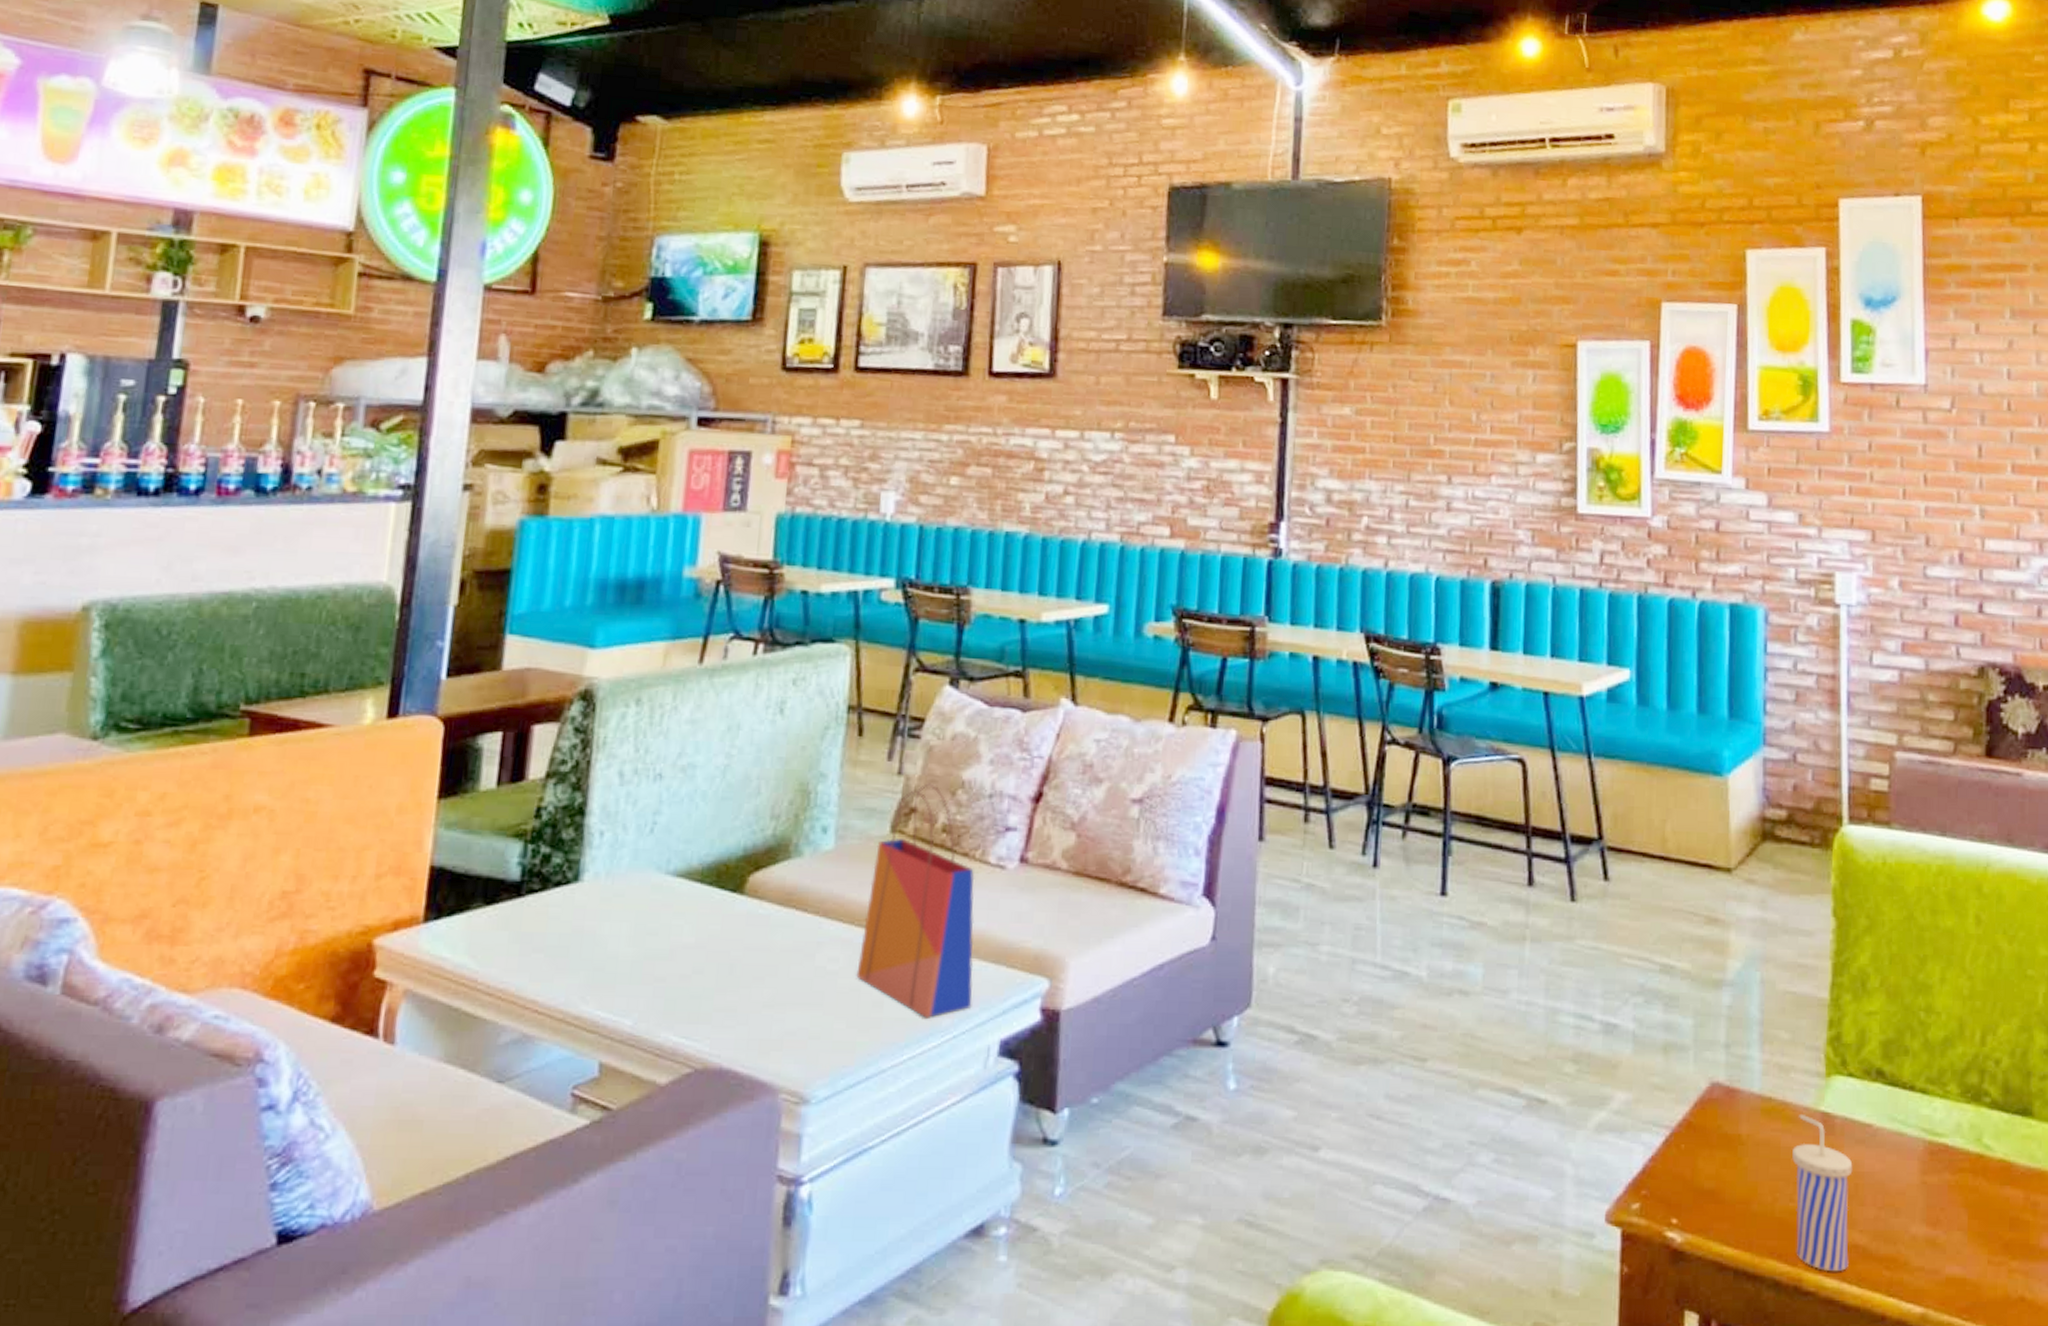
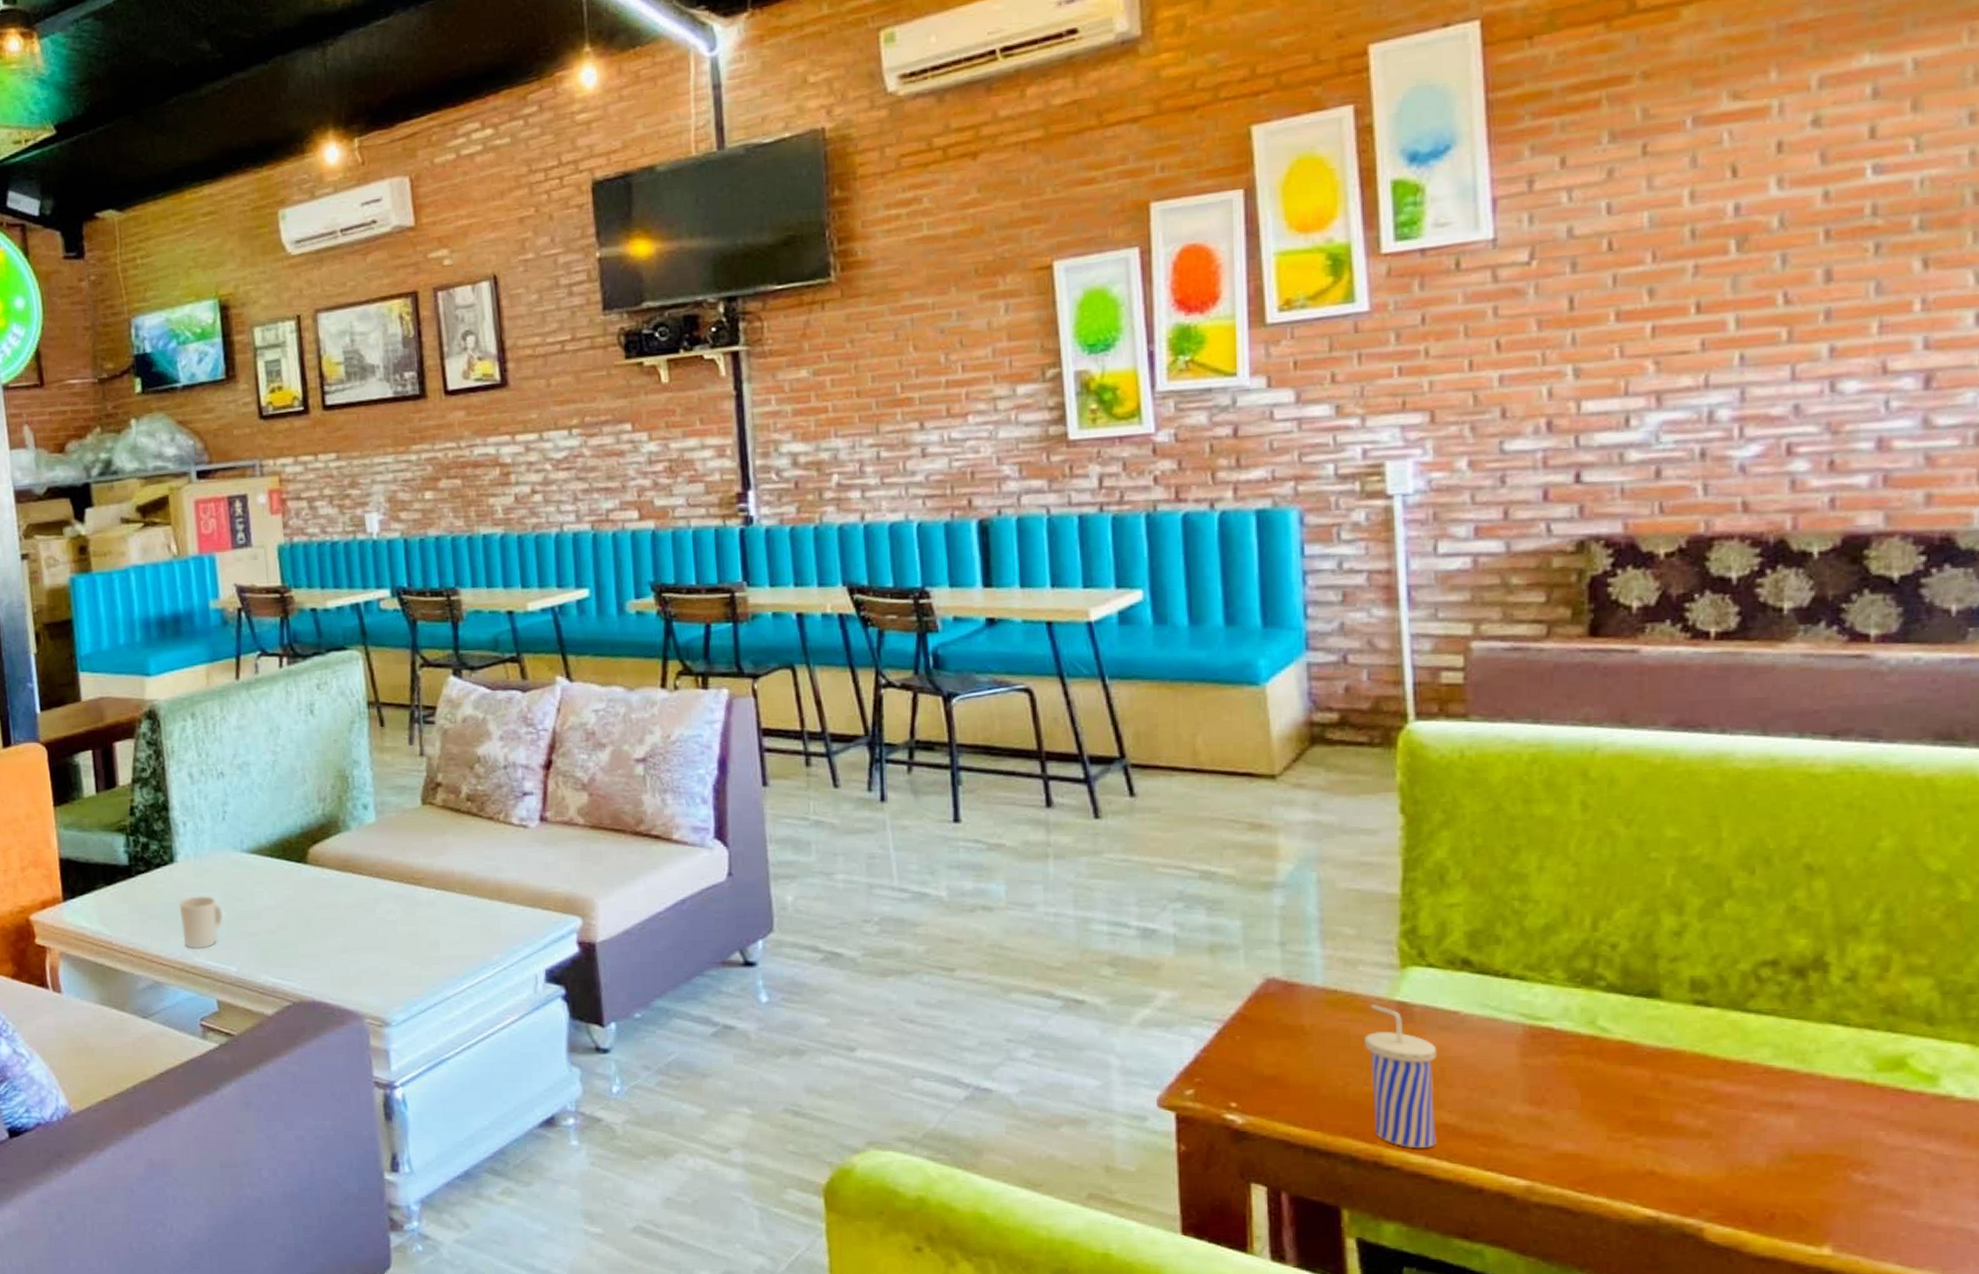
mug: none [572,925,628,996] -> present [179,895,223,951]
shopping bag: present [856,783,975,1018] -> none [411,761,516,955]

